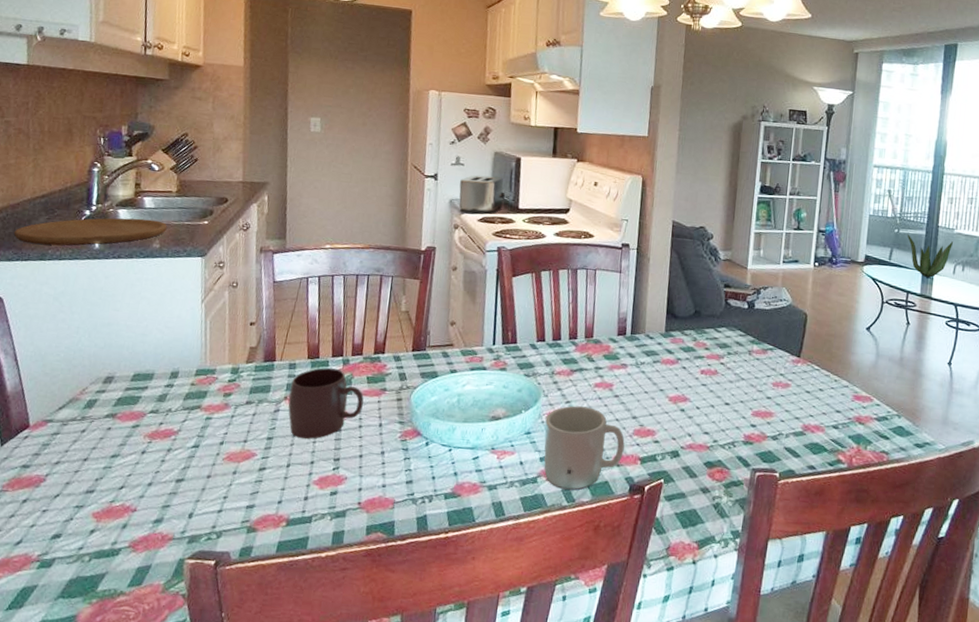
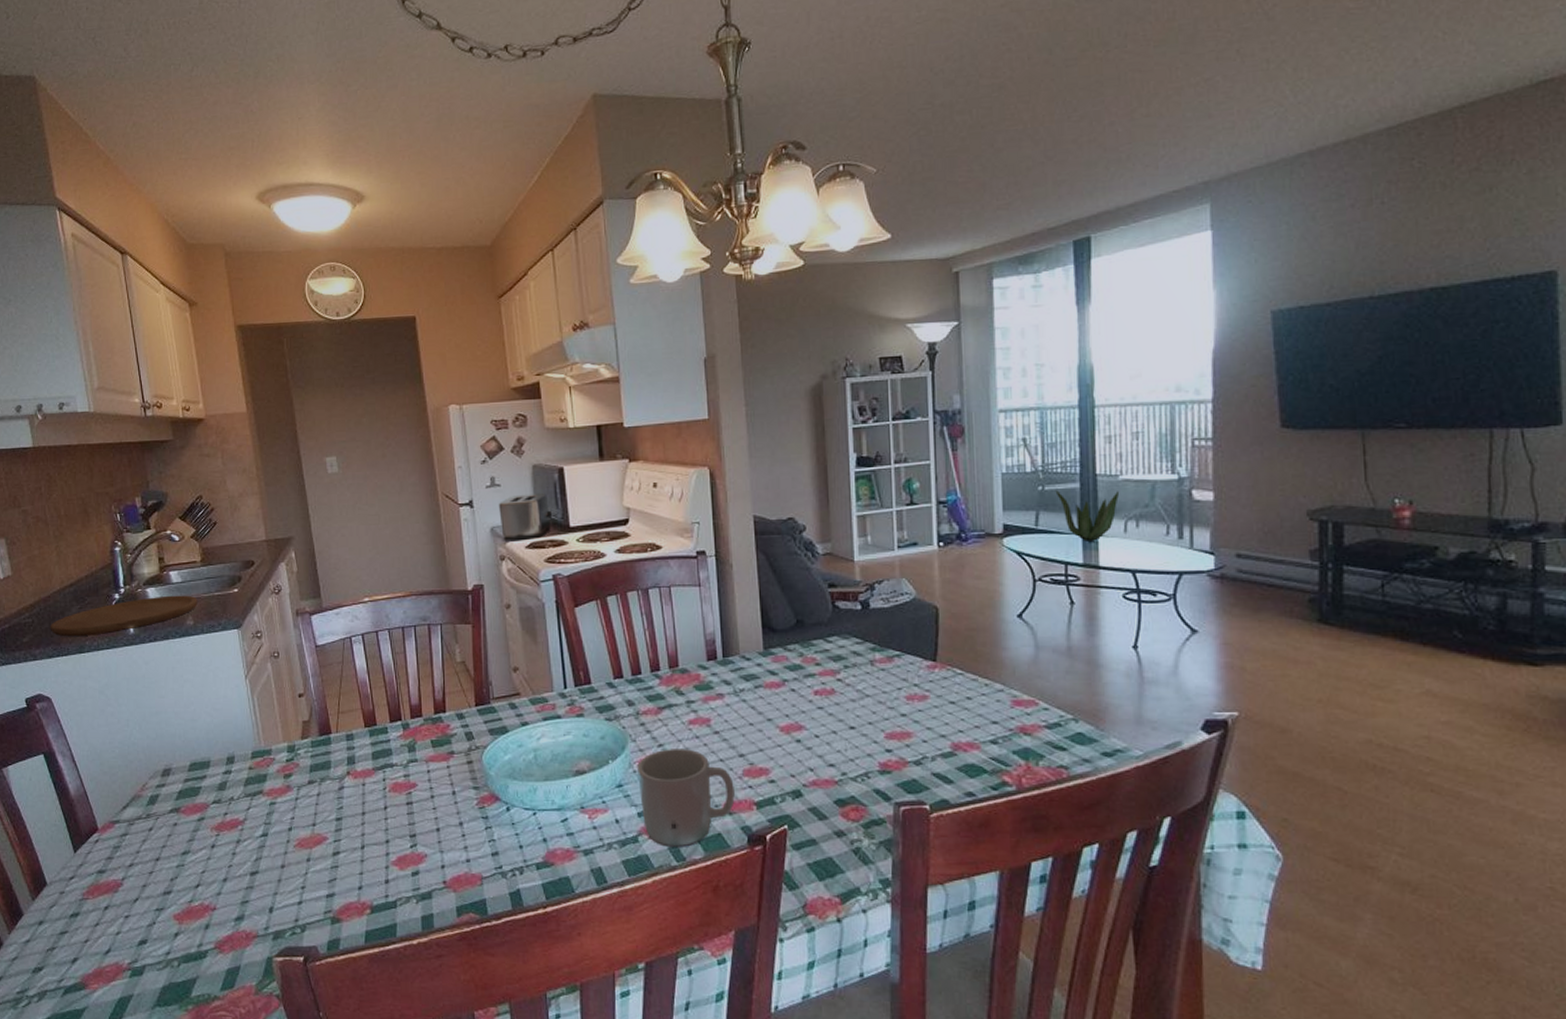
mug: present [288,367,364,439] -> none [351,734,431,816]

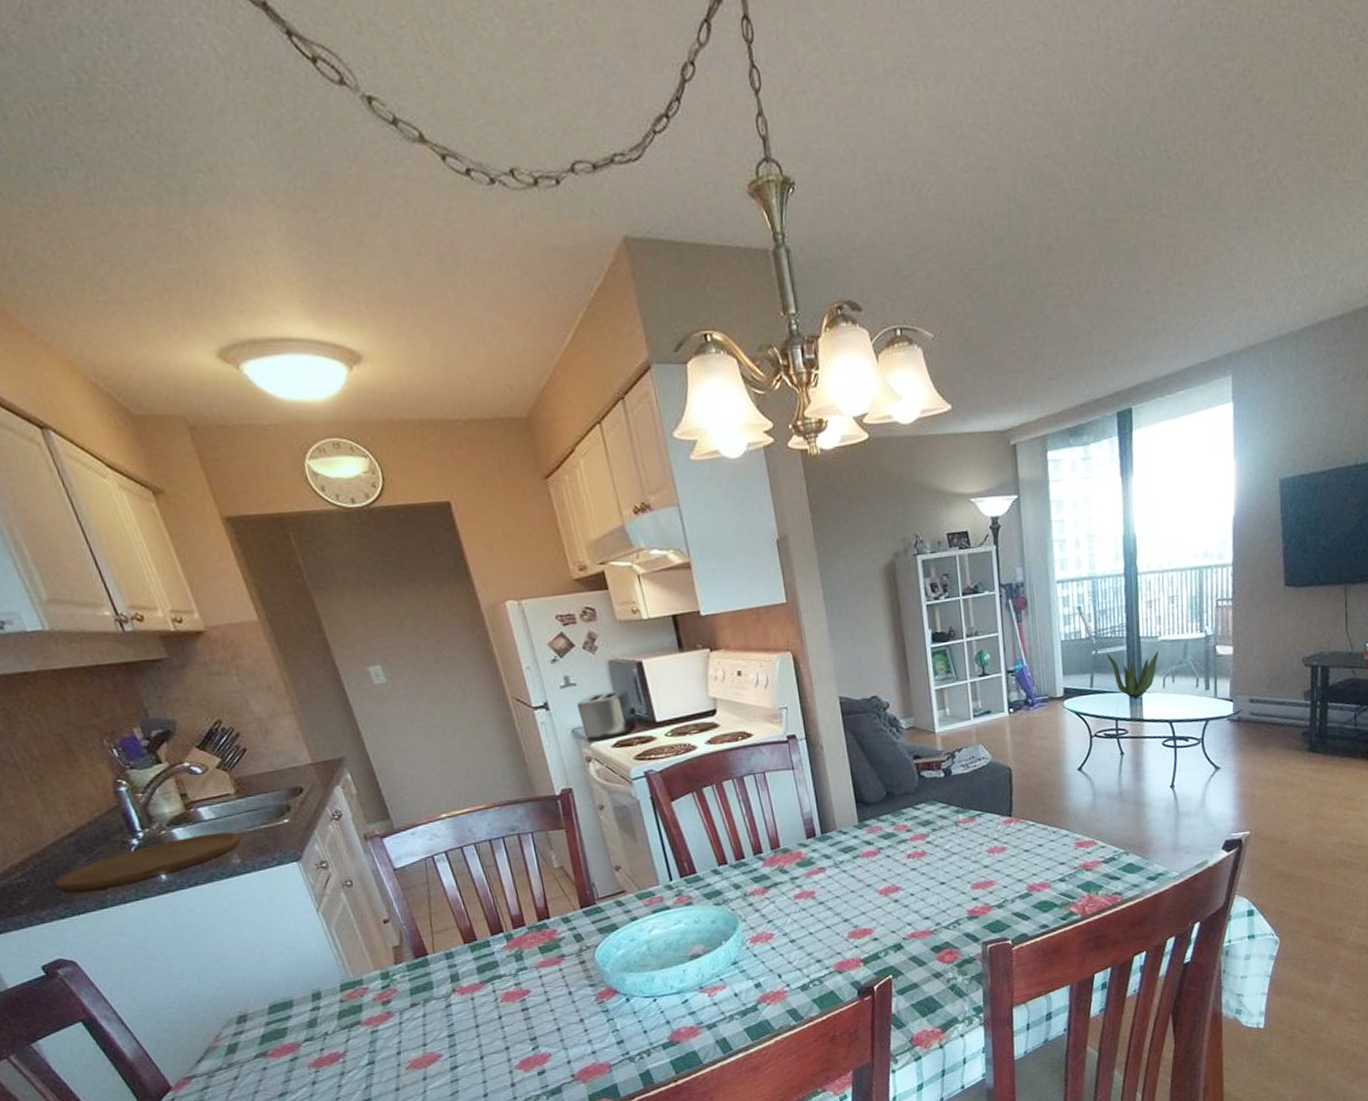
mug: present [637,749,735,847] -> none [750,921,843,1010]

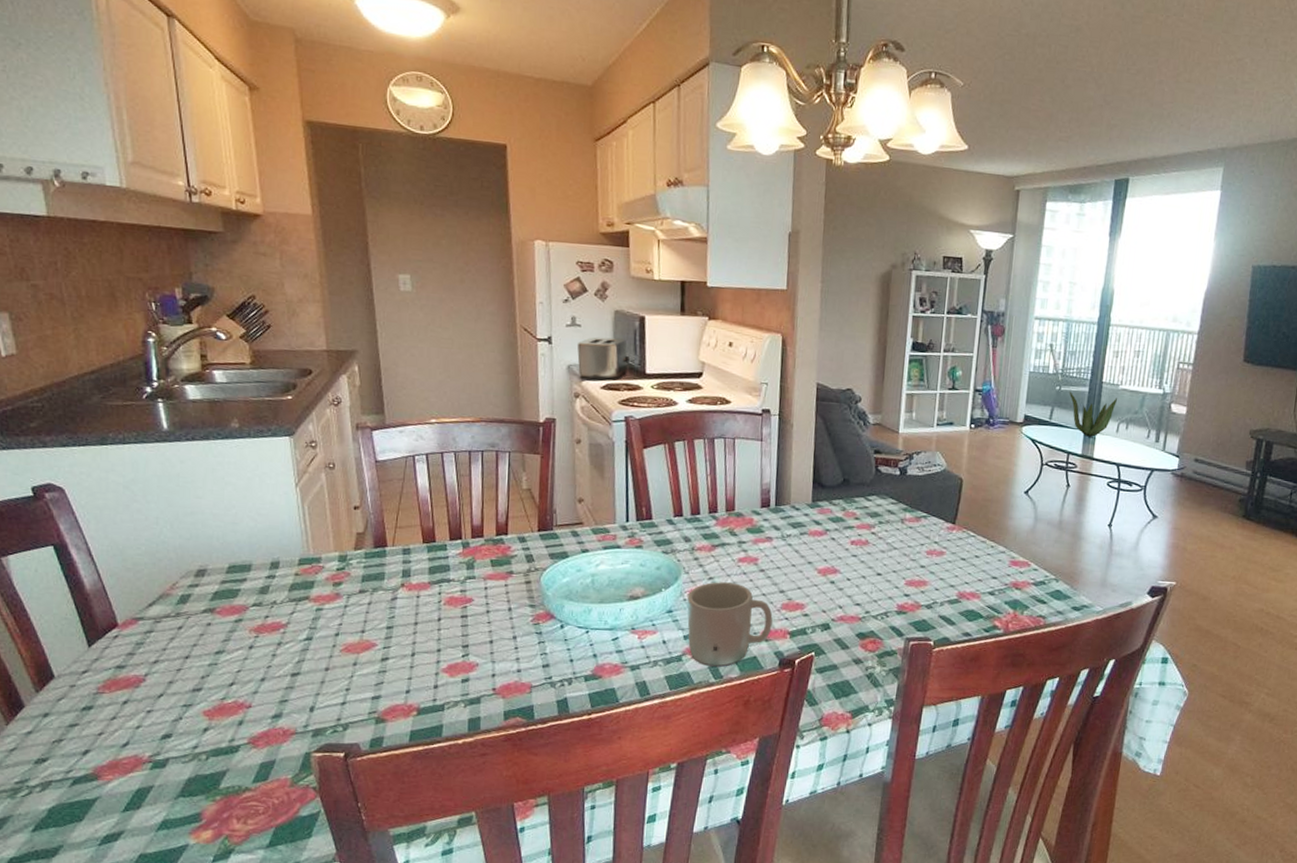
cutting board: present [53,831,242,893] -> none [64,394,245,428]
mug: none [750,921,843,1010] -> present [687,582,773,667]

